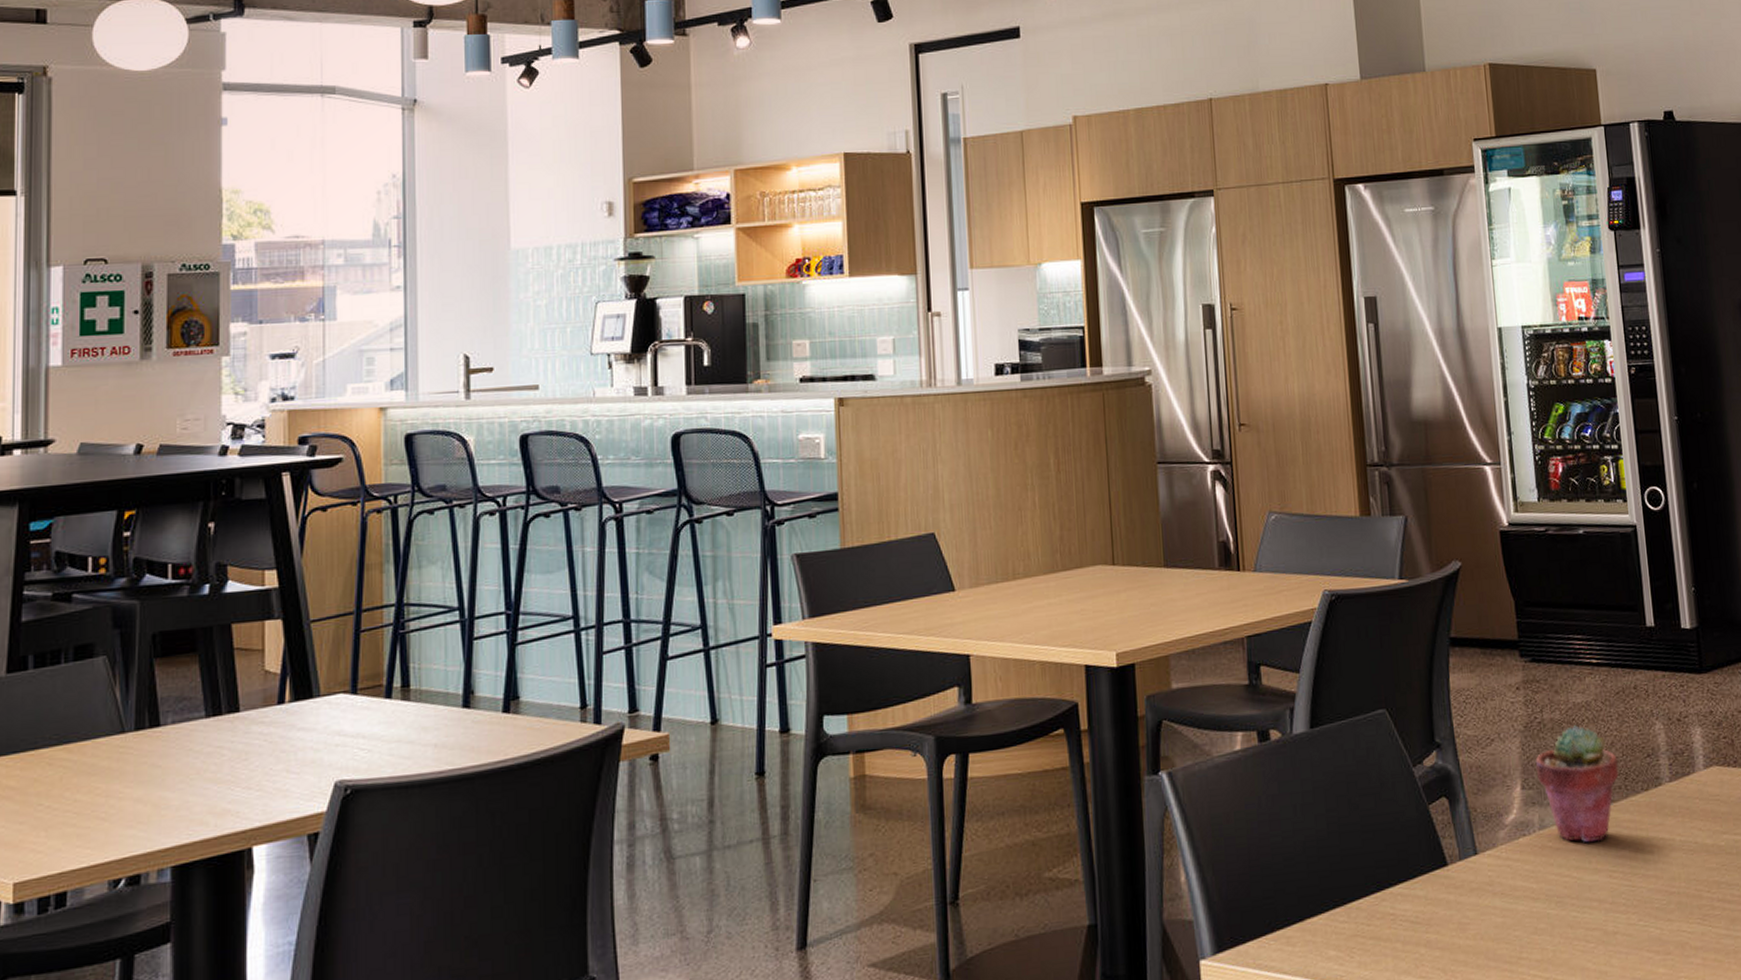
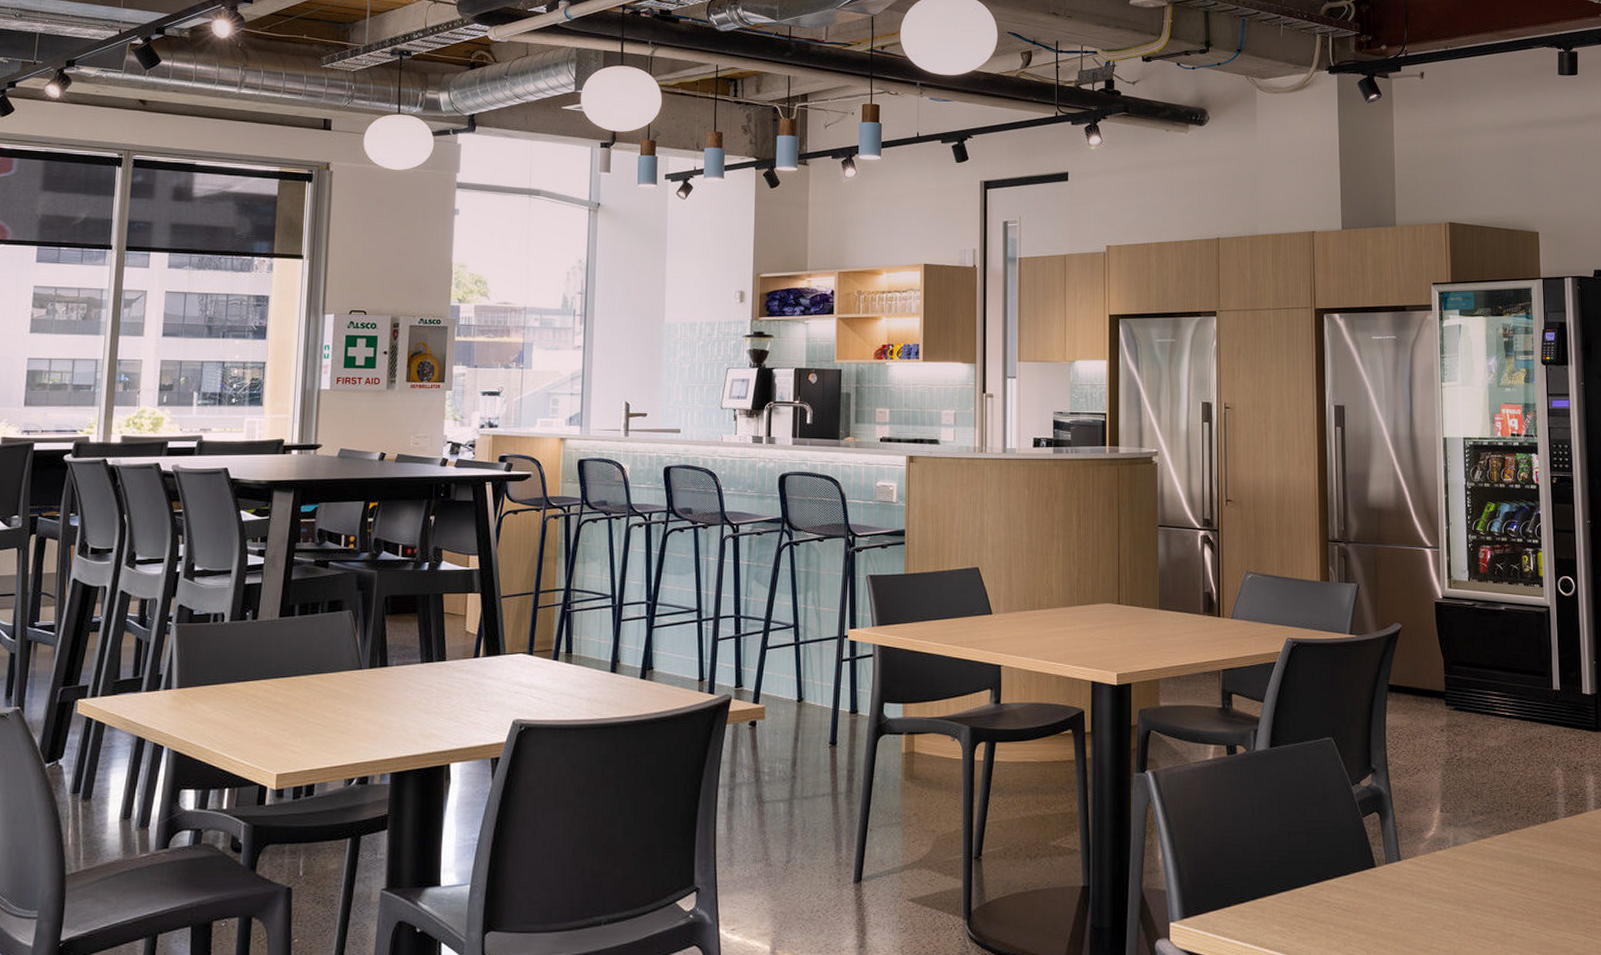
potted succulent: present [1535,725,1619,843] -> none [1453,764,1522,860]

